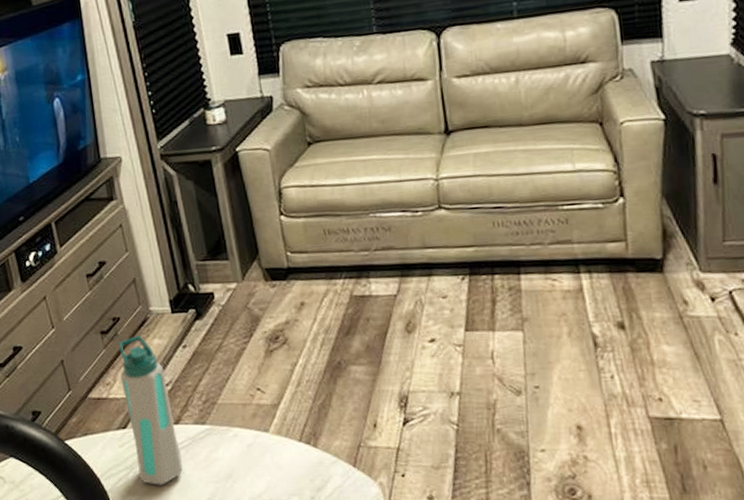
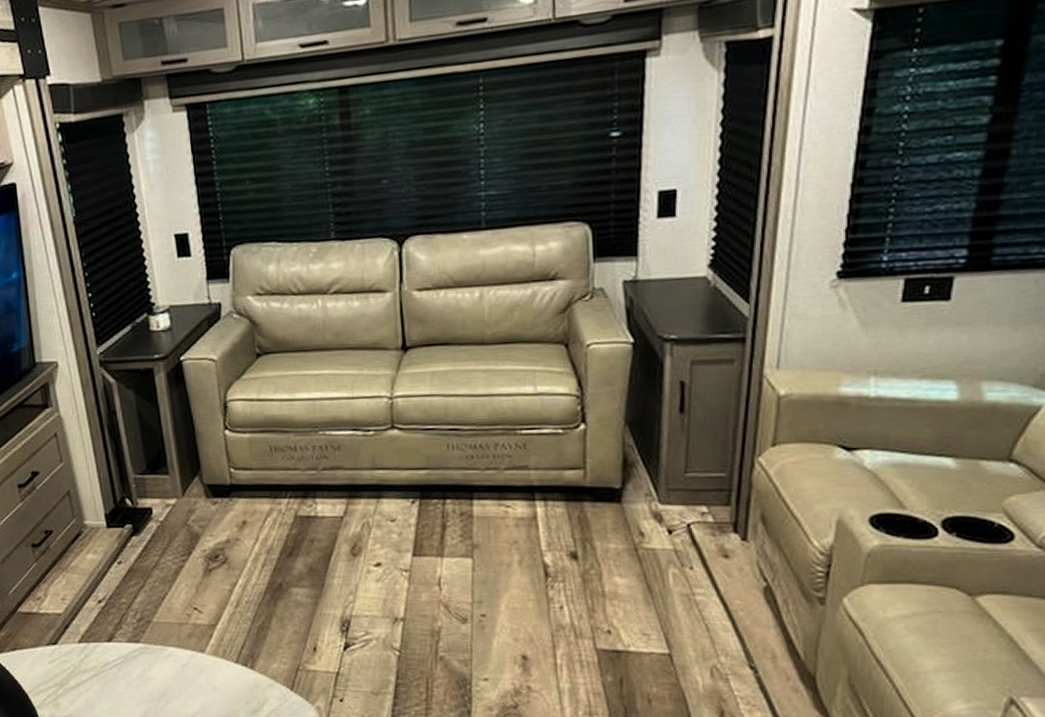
water bottle: present [118,335,183,485] -> none [50,550,115,703]

